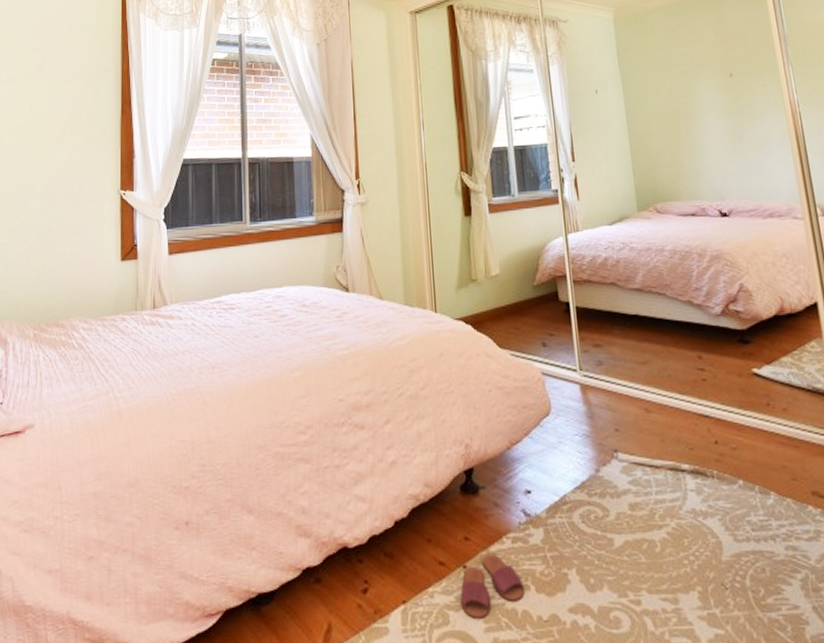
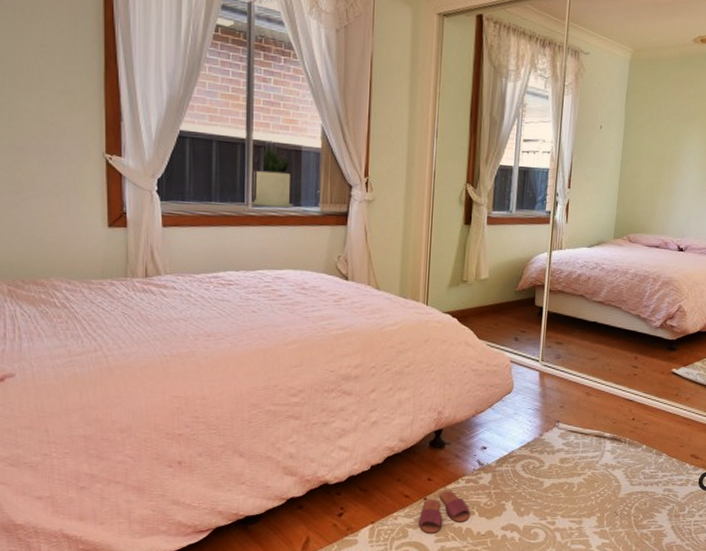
planter: none [248,160,289,224] -> present [250,145,293,209]

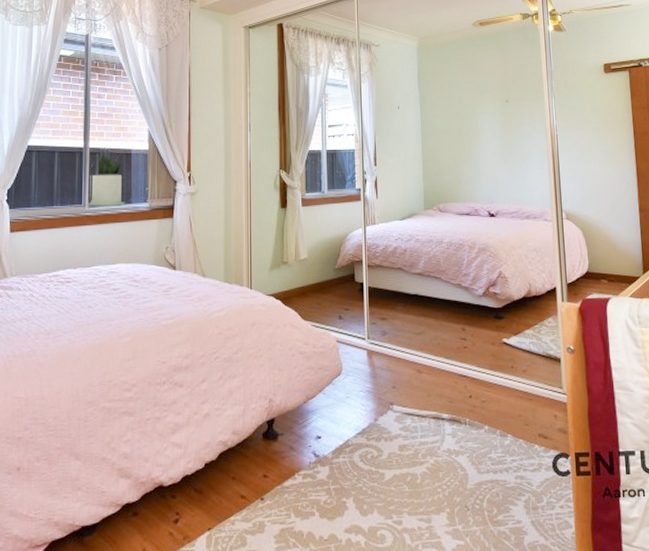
slippers: present [418,490,470,533] -> none [257,488,310,540]

